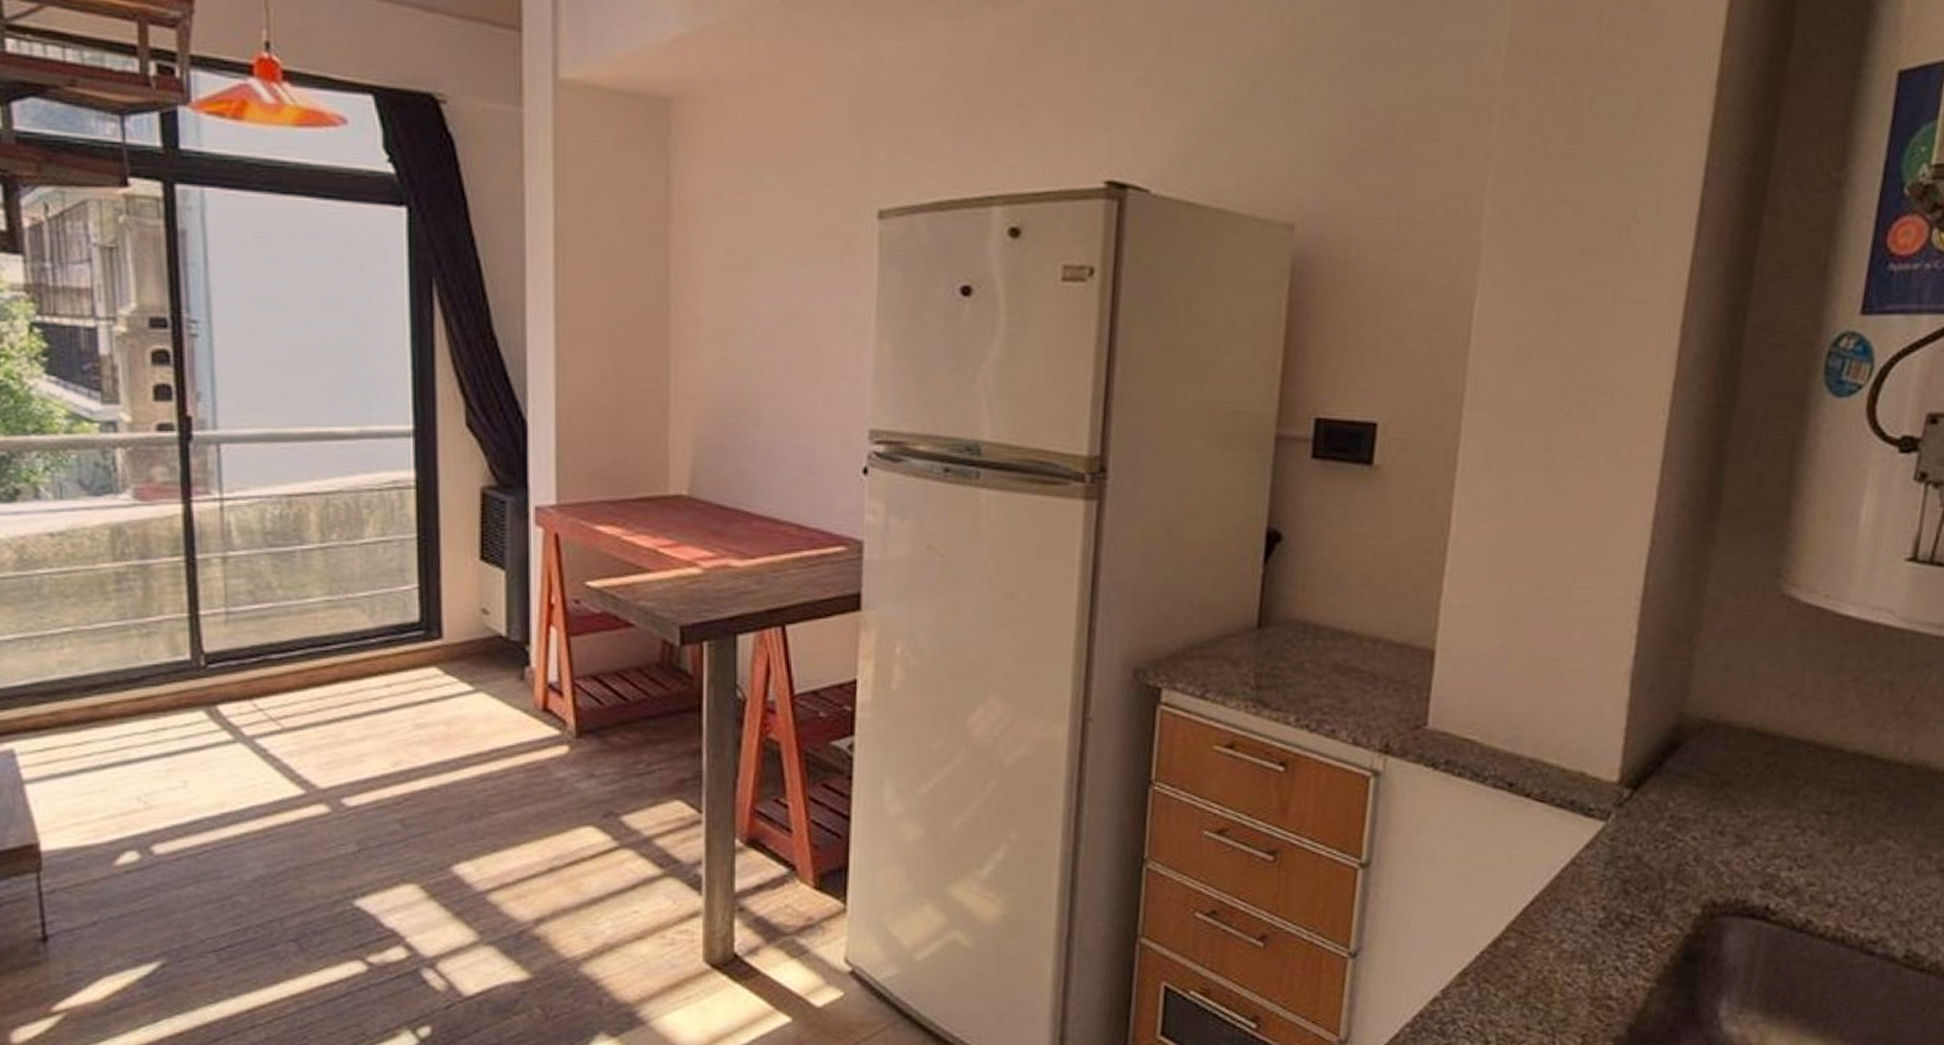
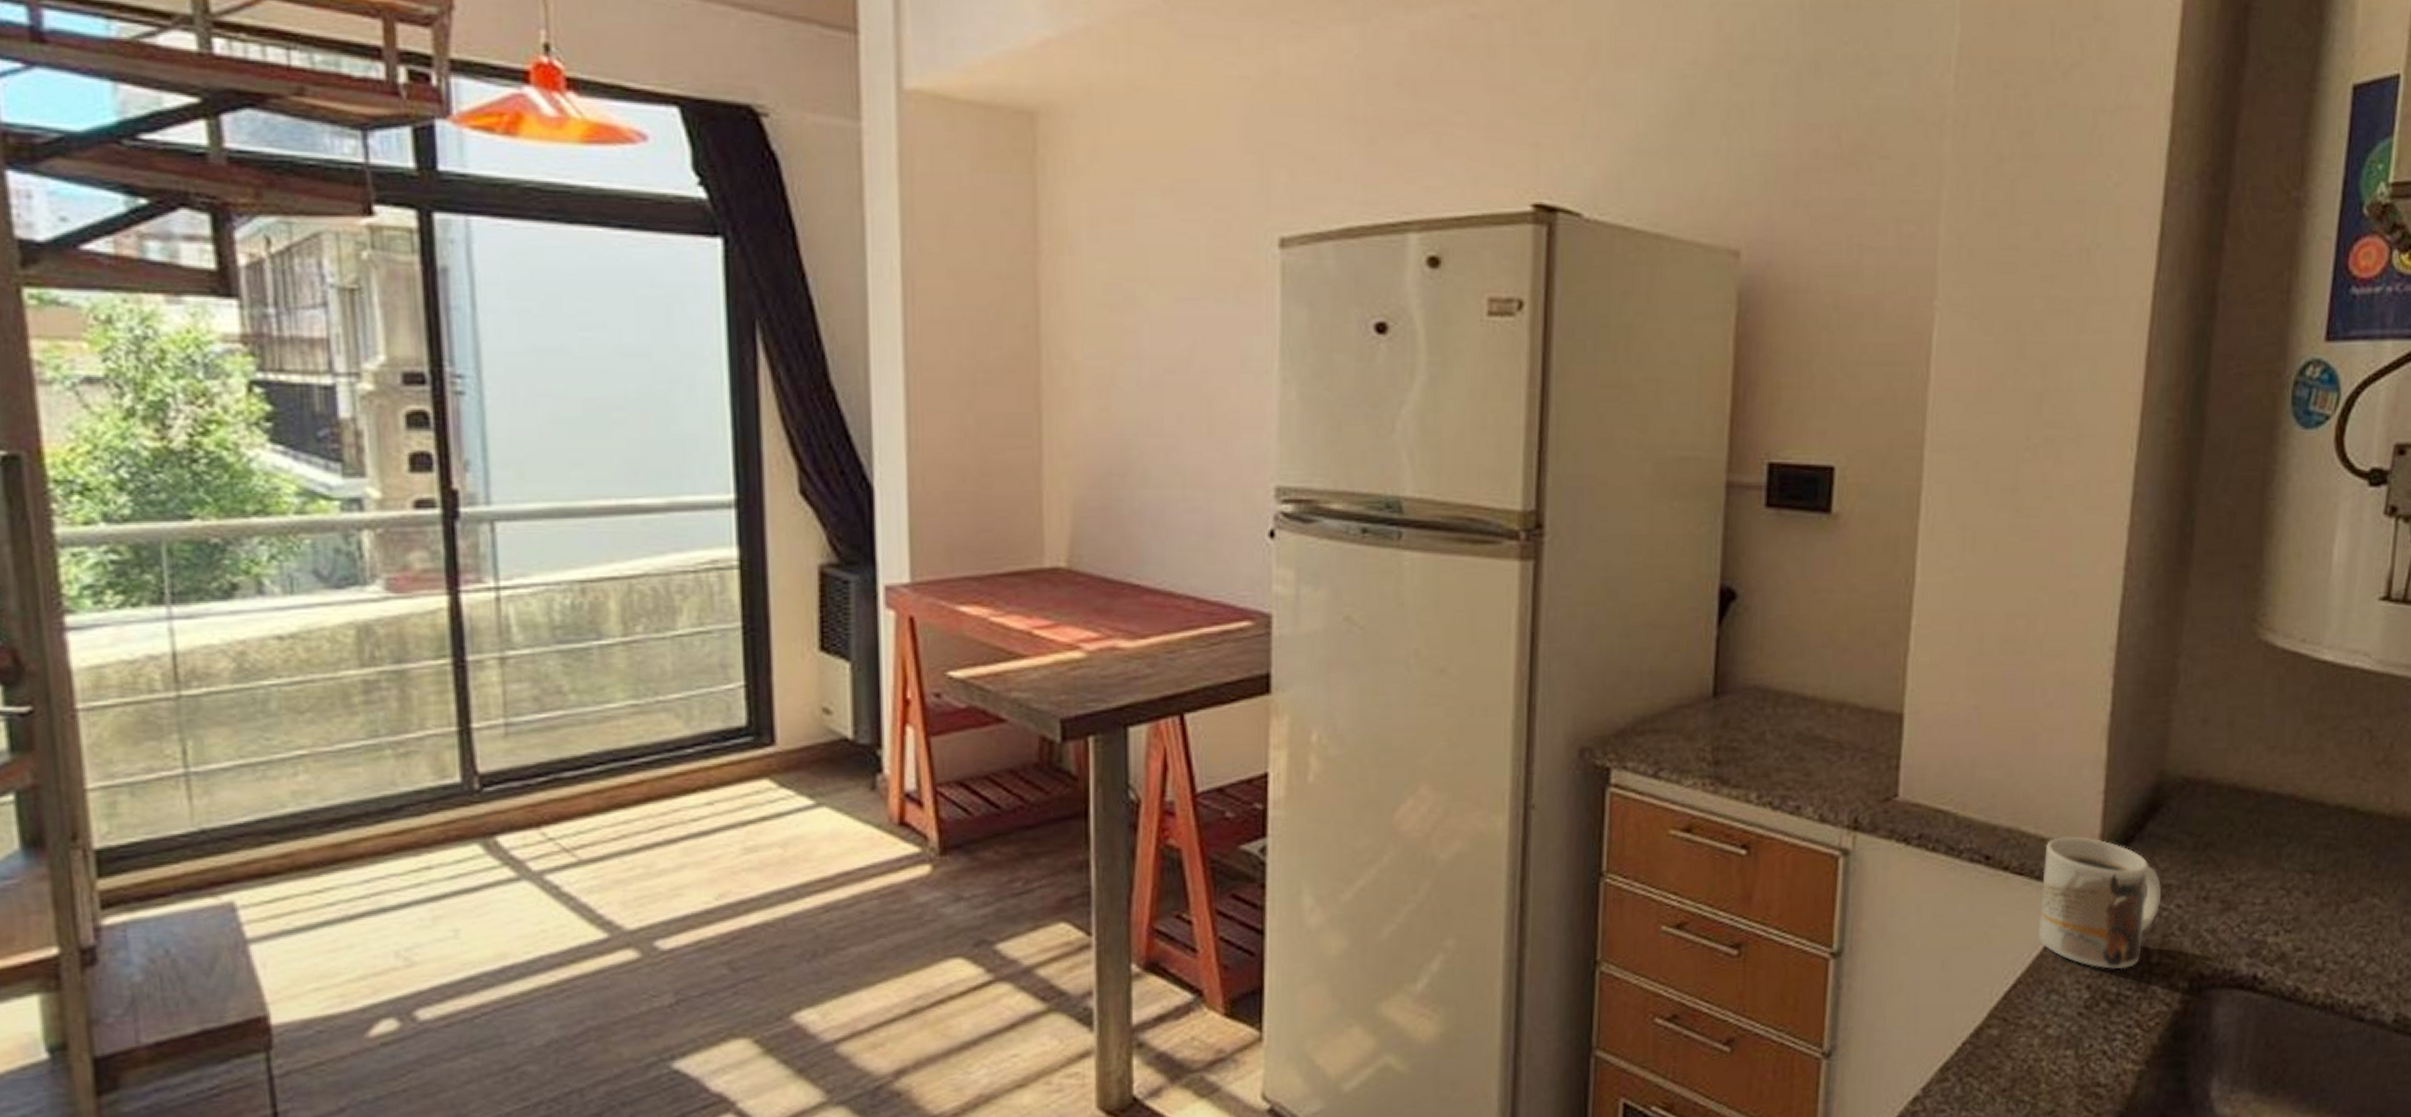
mug: none [1557,769,1678,894] -> present [2038,836,2161,970]

